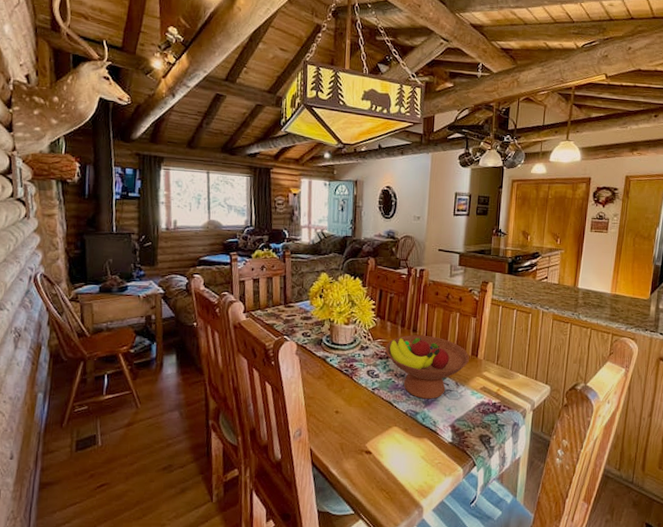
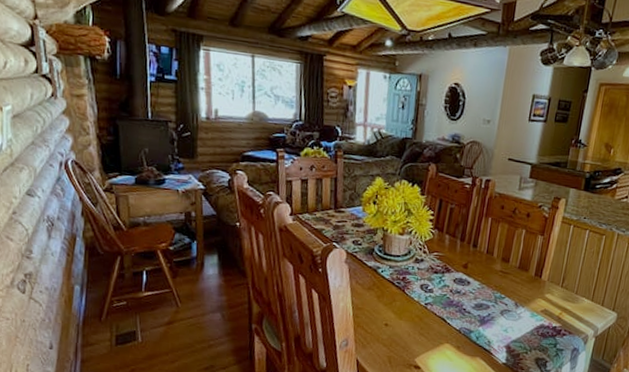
fruit bowl: present [385,335,470,399] -> none [441,250,533,319]

